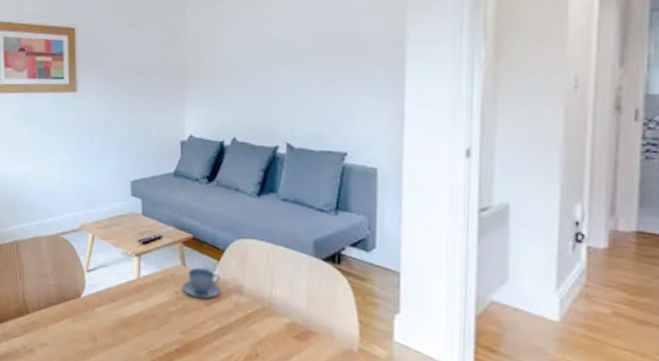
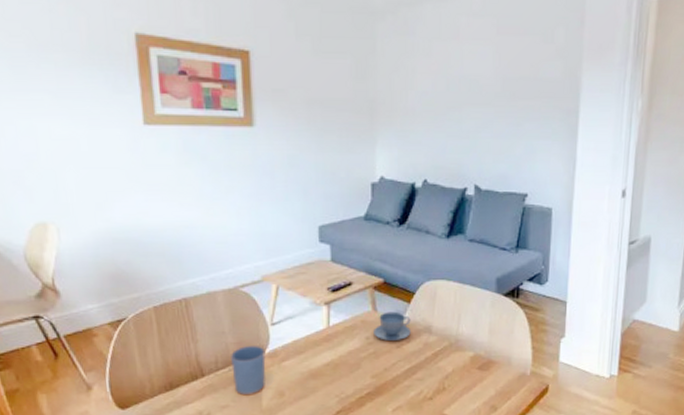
mug: none [51,288,81,337] -> present [231,345,266,396]

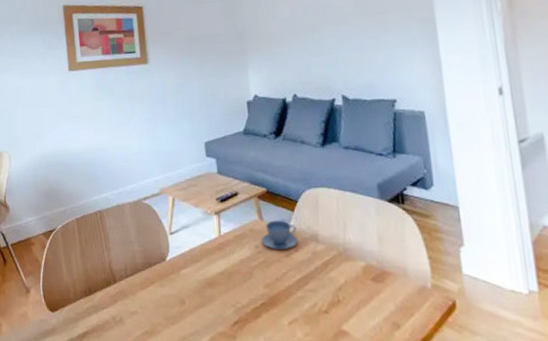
mug: present [231,345,266,396] -> none [137,253,168,303]

